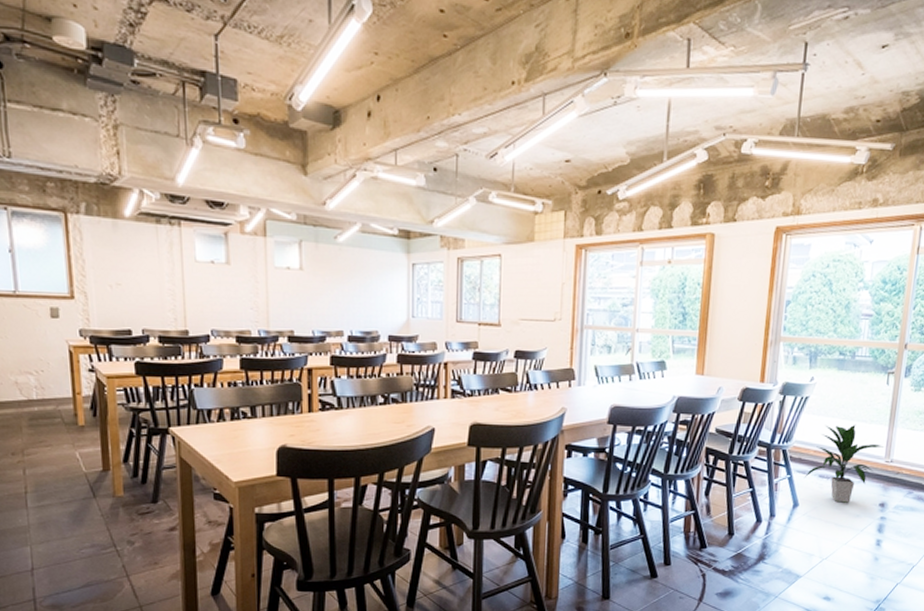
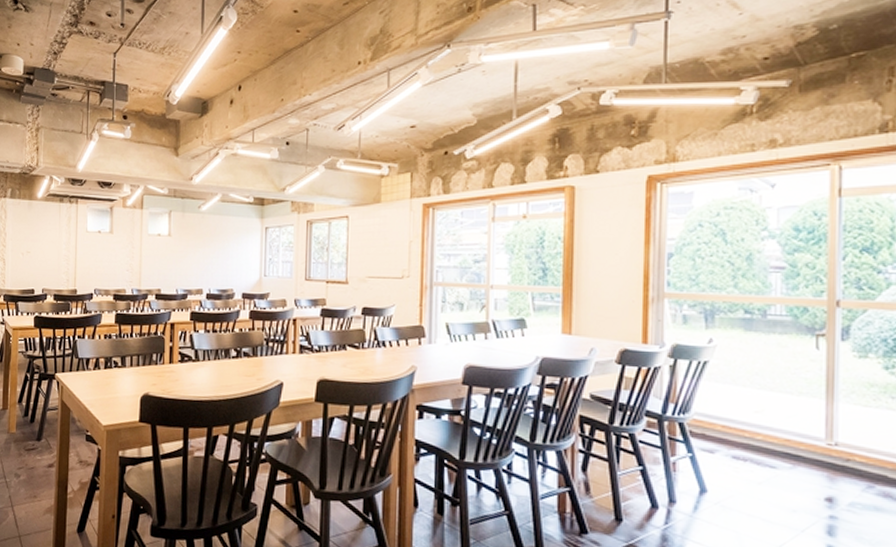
indoor plant: present [805,424,885,503] -> none [713,395,823,494]

